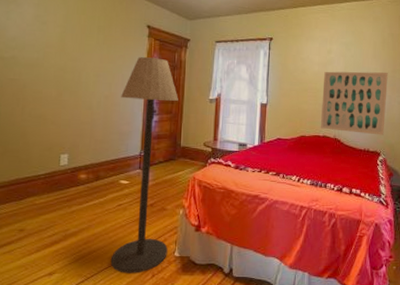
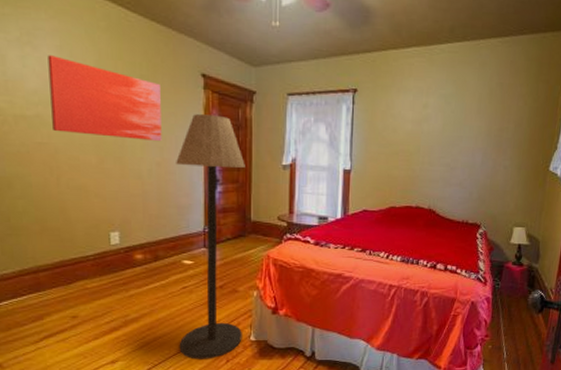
wall art: none [24,11,114,79] -> present [47,55,162,142]
wall art: present [320,71,388,135] -> none [412,130,494,205]

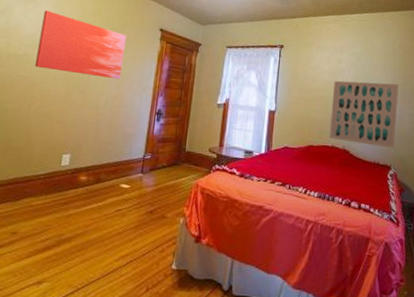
floor lamp: present [176,114,245,359] -> none [103,59,186,287]
wall art: none [412,130,494,205] -> present [329,80,399,148]

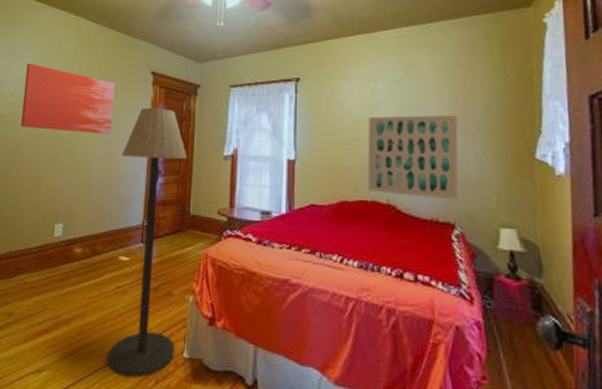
floor lamp: none [103,59,186,287] -> present [106,108,187,378]

